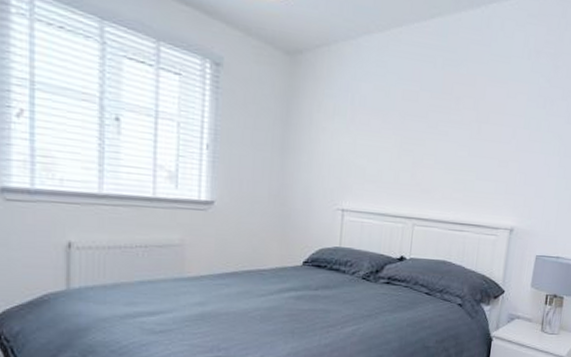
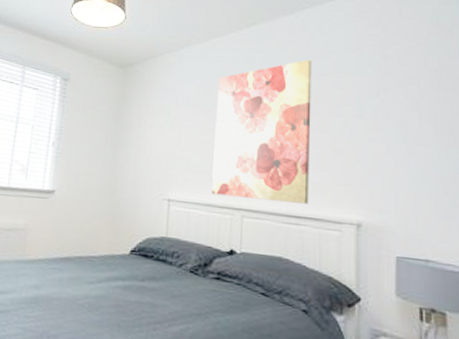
wall art: none [386,63,492,212] -> present [212,60,312,204]

